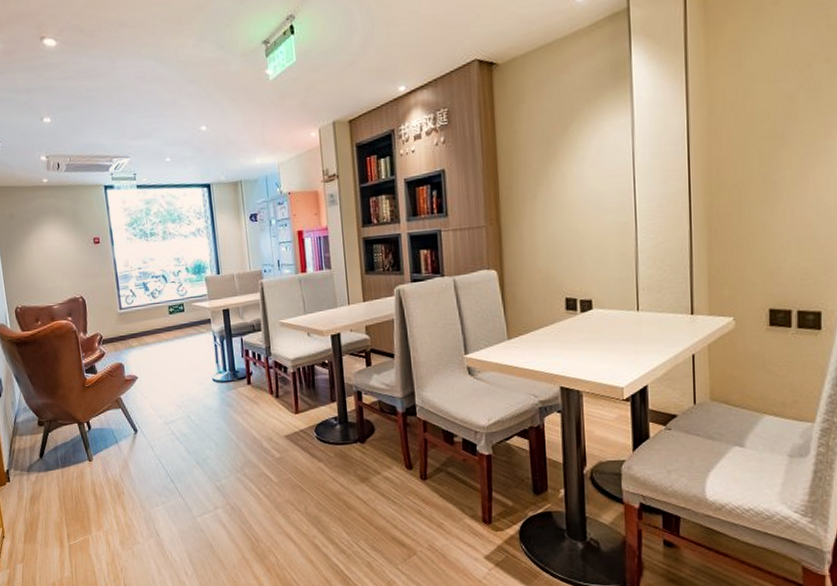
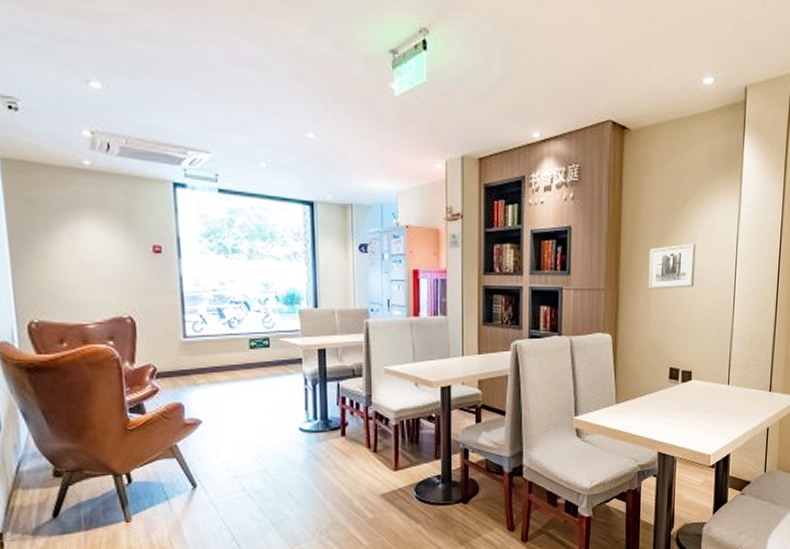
wall art: none [530,166,586,220] -> present [648,243,696,290]

